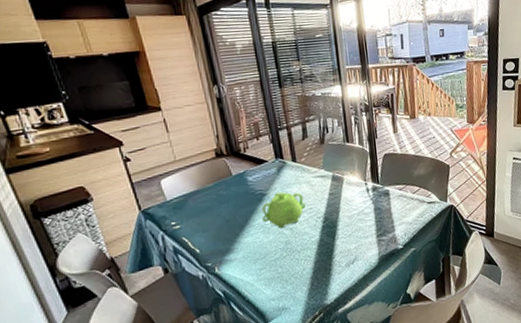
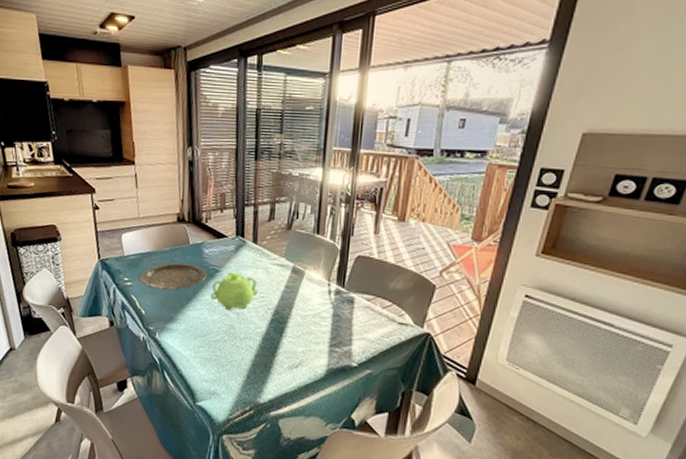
plate: none [187,194,255,226] -> present [139,263,207,290]

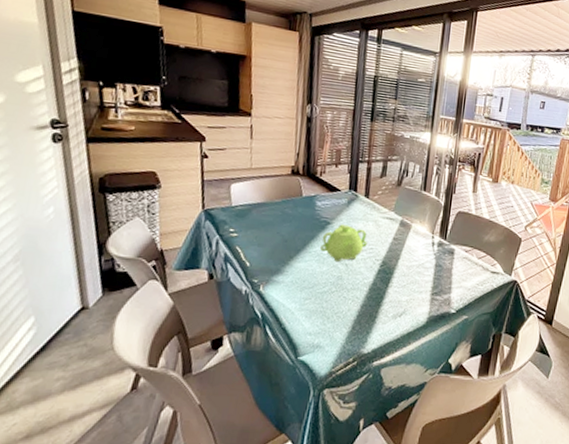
plate: present [139,263,207,290] -> none [246,214,318,242]

